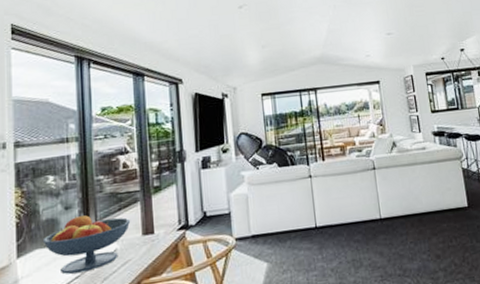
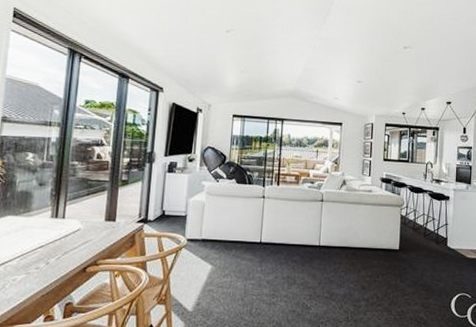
fruit bowl: present [42,215,131,274] -> none [15,192,97,243]

